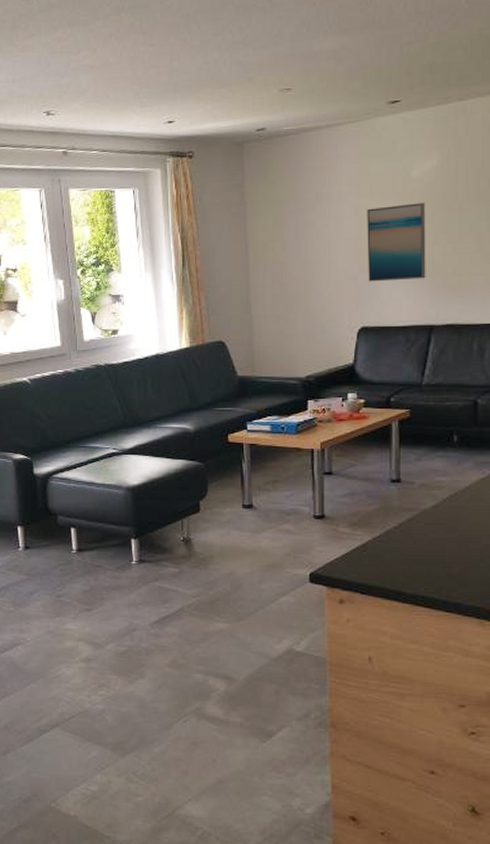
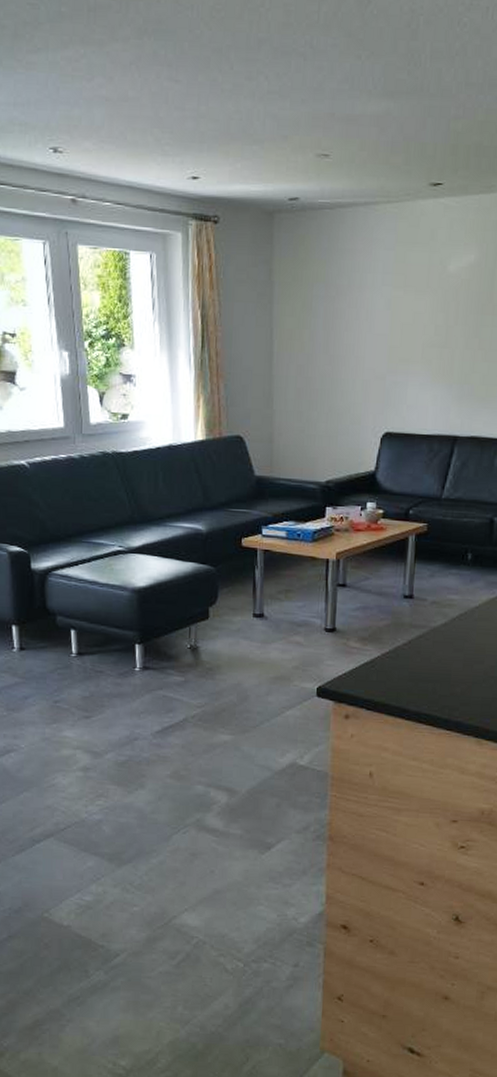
wall art: present [367,203,426,282] -> none [396,301,459,385]

